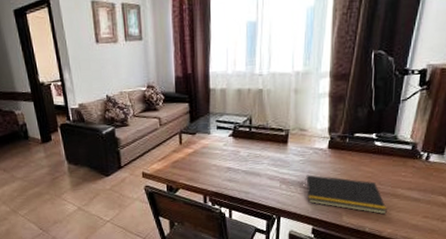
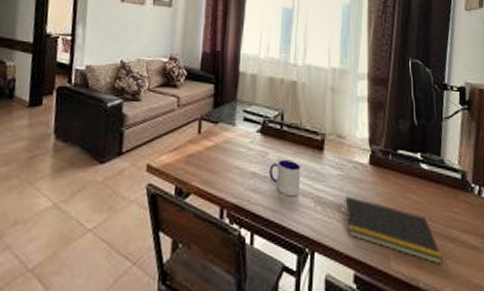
mug: none [242,154,268,181] -> present [269,159,301,197]

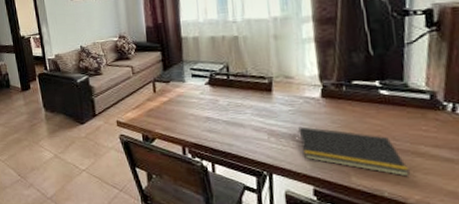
mug: present [269,159,301,197] -> none [221,103,252,133]

